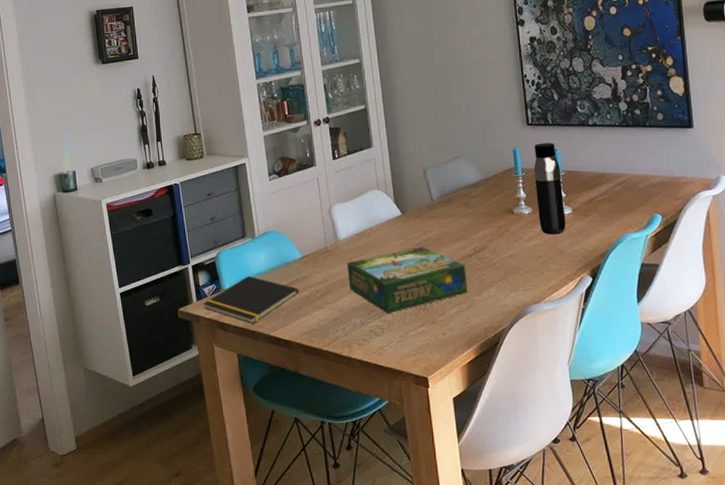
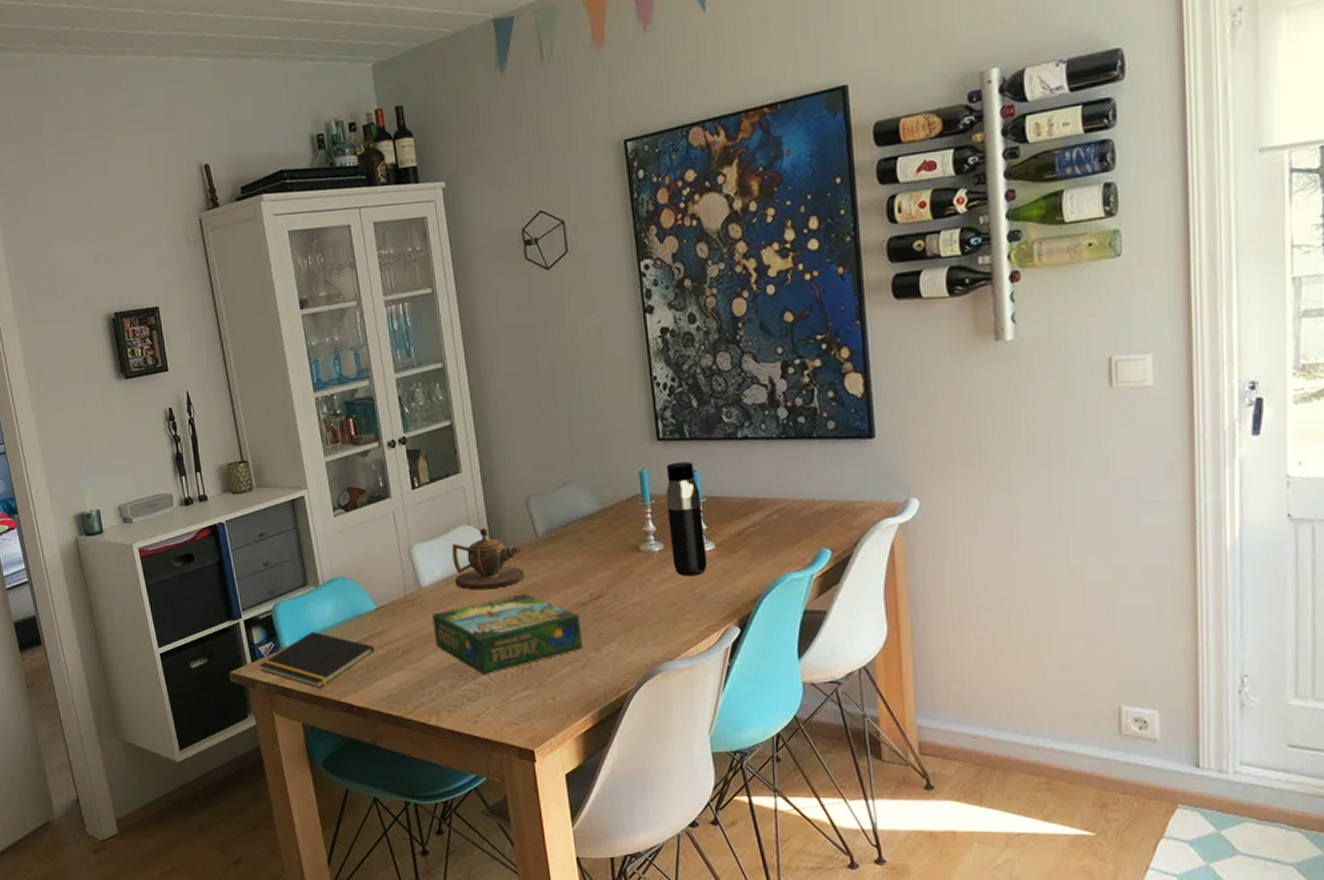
teapot: none [364,193,423,243] -> present [452,528,525,590]

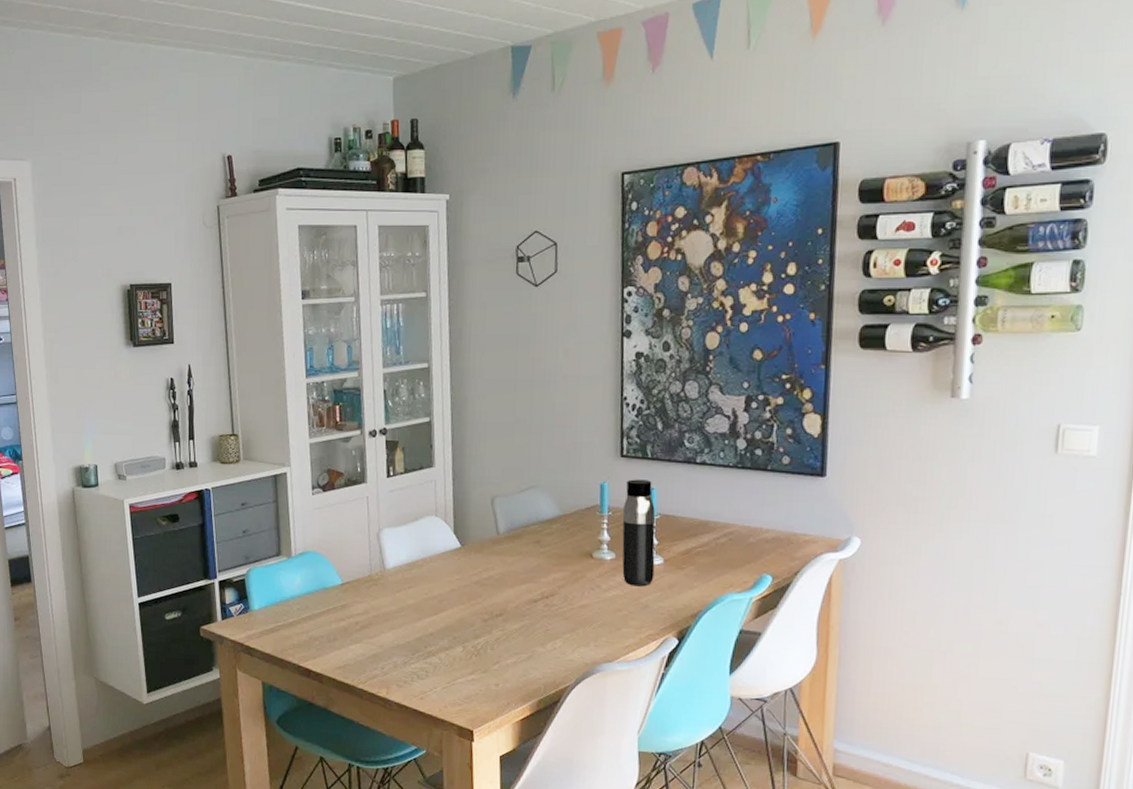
notepad: present [260,632,375,688] -> none [229,599,336,651]
board game: present [432,594,584,675] -> none [392,585,530,656]
teapot: present [452,528,525,590] -> none [417,521,483,578]

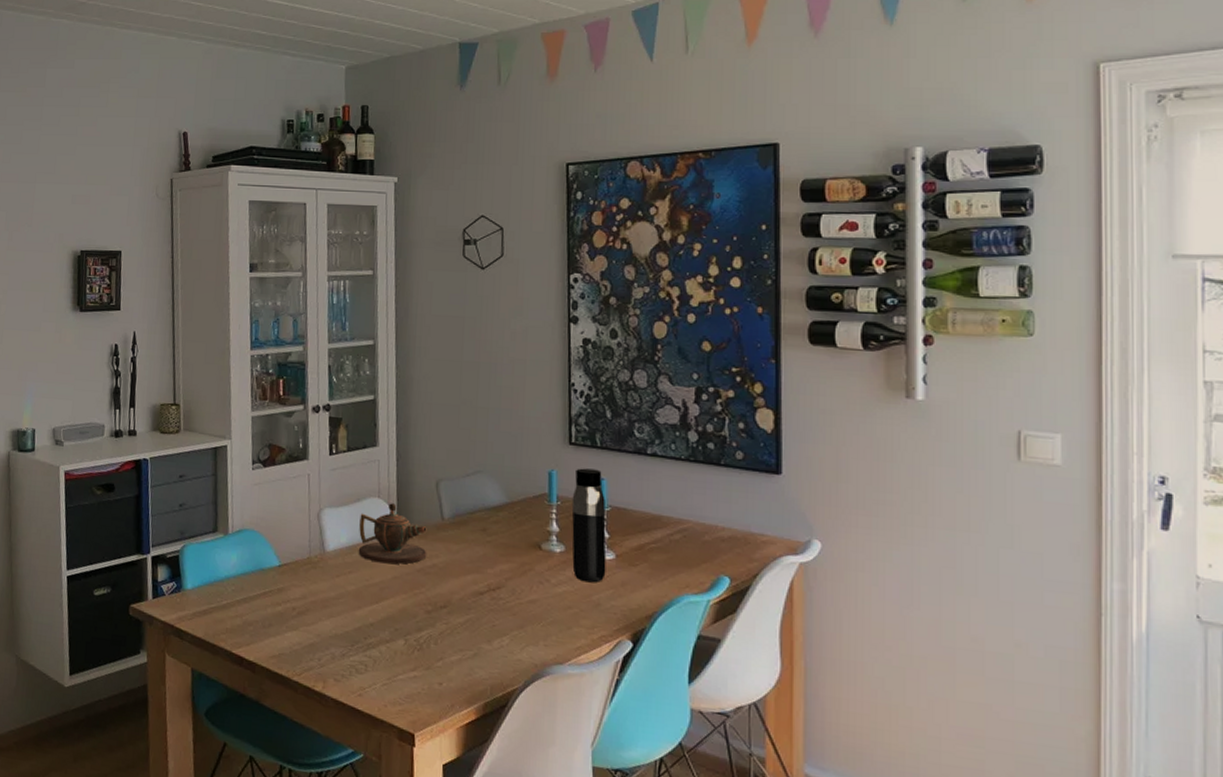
teapot: none [417,521,483,578] -> present [358,503,427,564]

